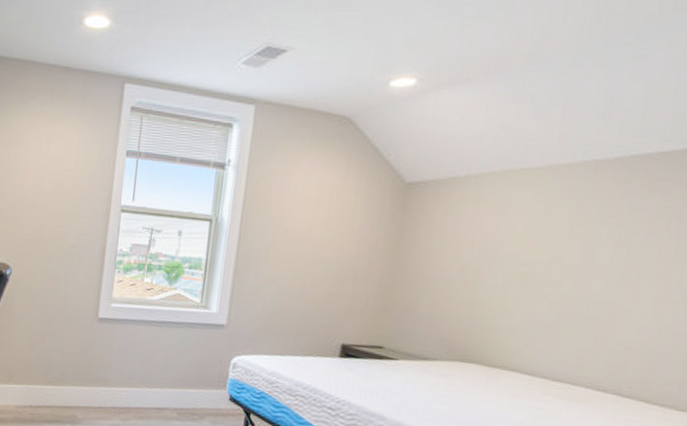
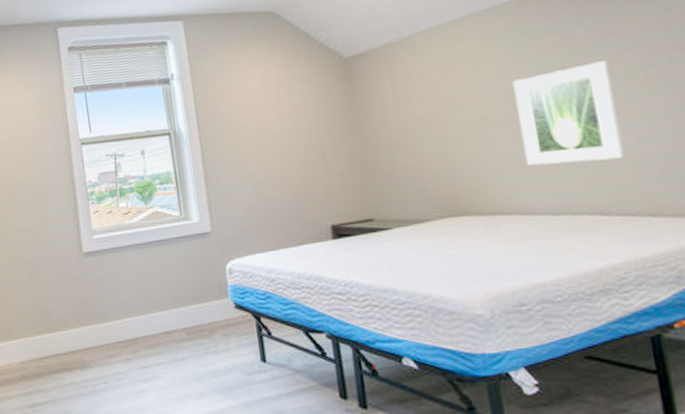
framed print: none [546,242,662,342] -> present [513,60,625,166]

